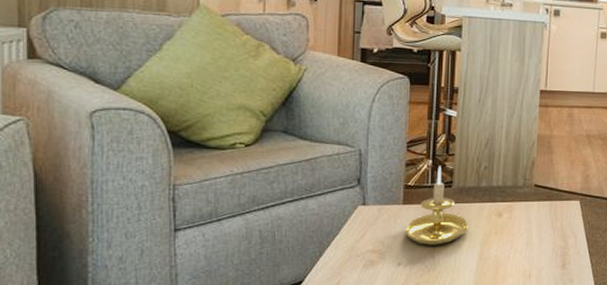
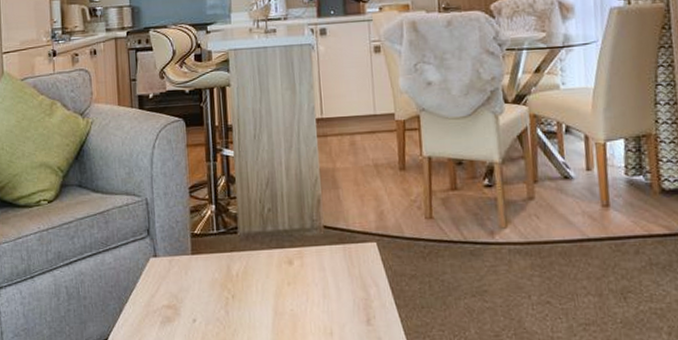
candle holder: present [405,165,468,245] -> none [196,210,259,299]

